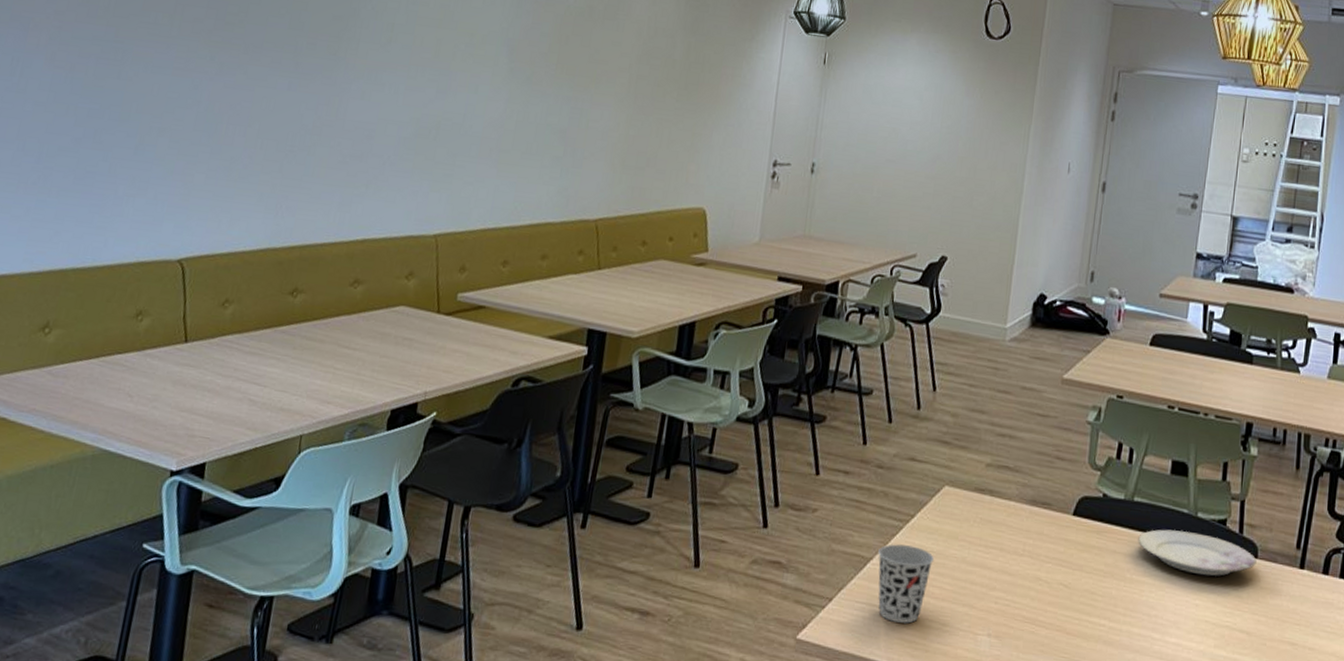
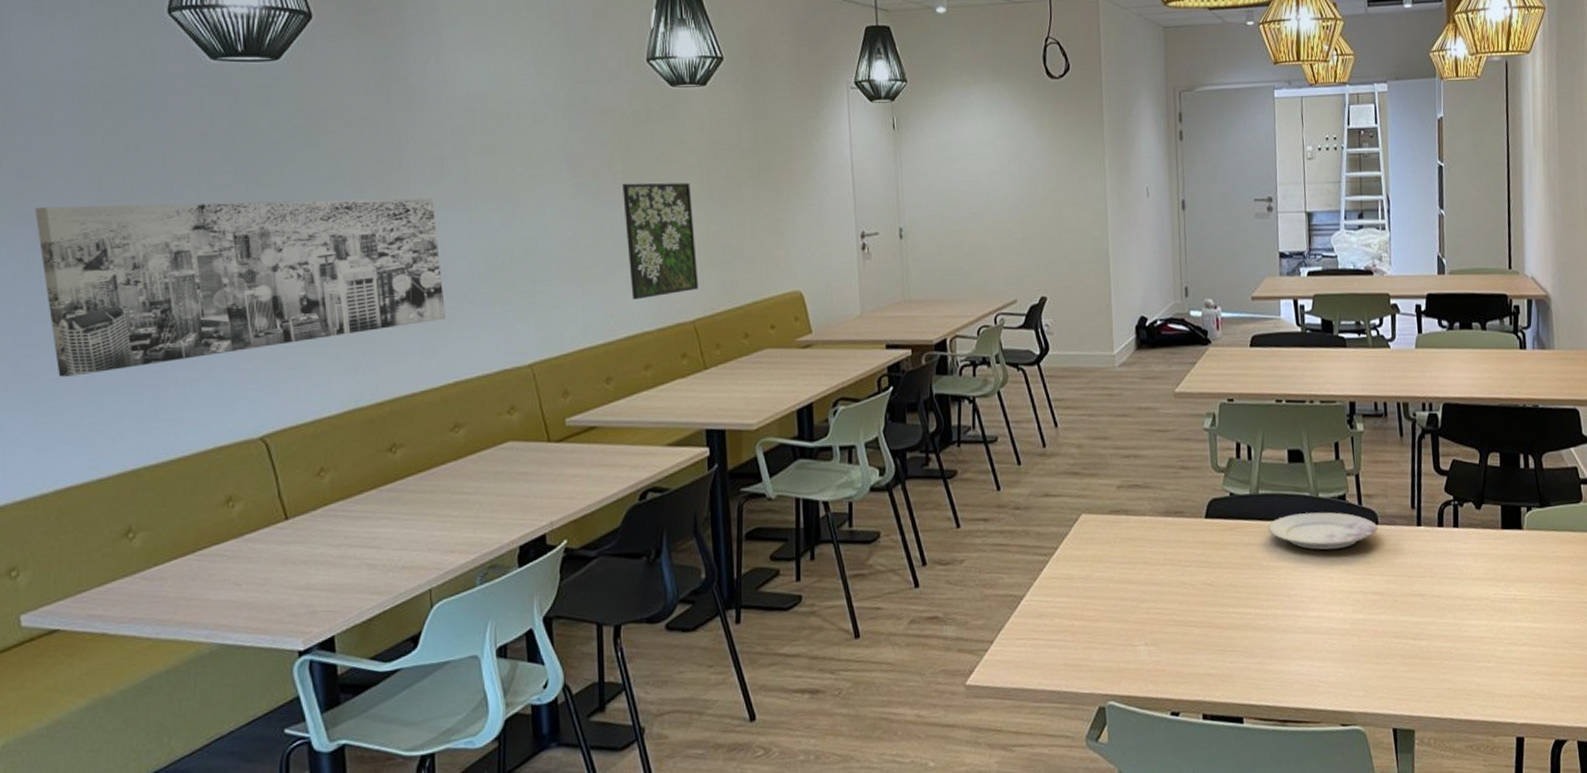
wall art: none [16,12,378,178] -> present [35,198,445,377]
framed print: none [542,75,618,190] -> present [622,182,698,300]
cup: present [878,544,934,624] -> none [1029,576,1083,652]

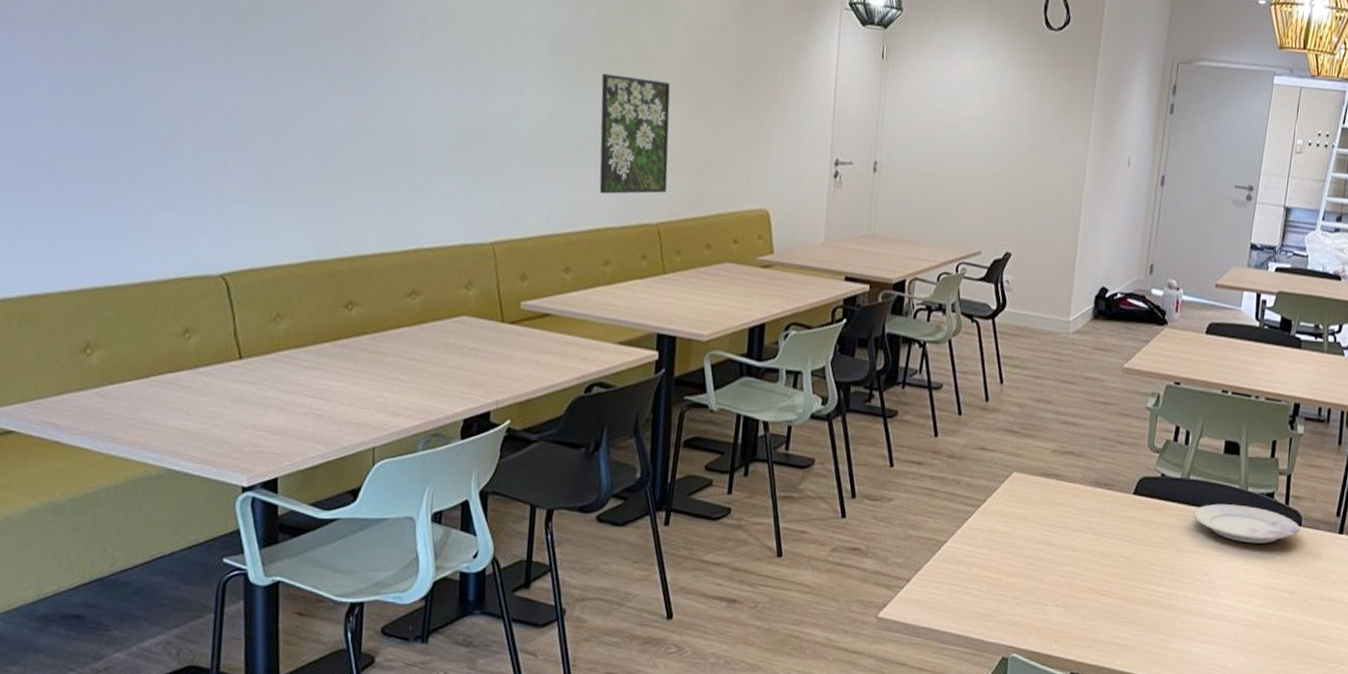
wall art: present [35,198,445,377] -> none [13,8,413,187]

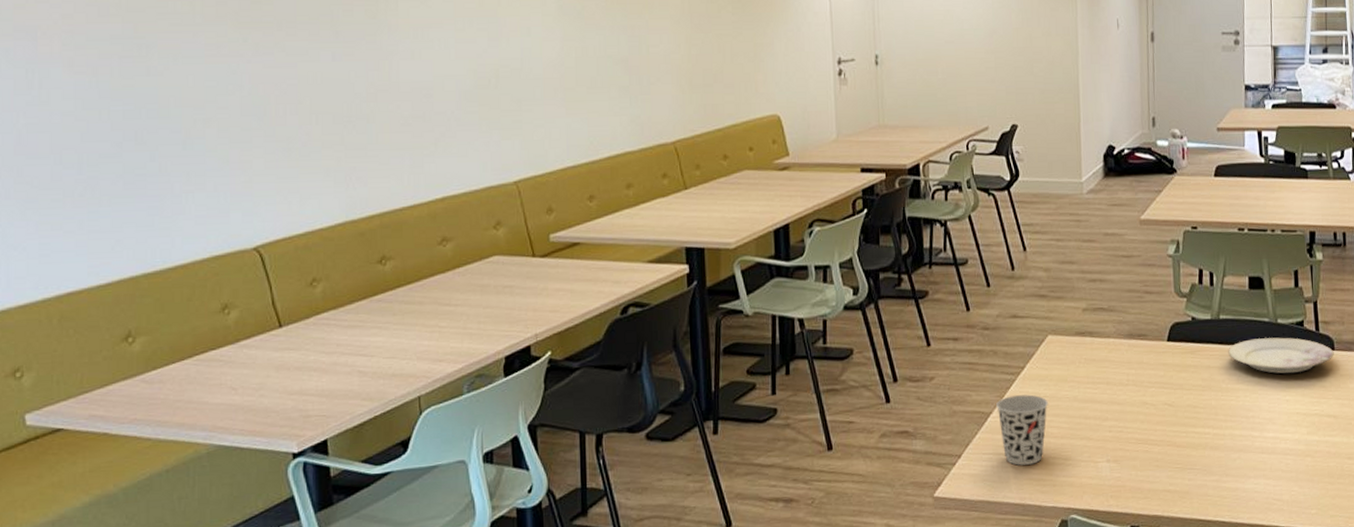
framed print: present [599,73,670,194] -> none [606,6,679,120]
cup: none [952,527,1005,599] -> present [996,394,1048,466]

